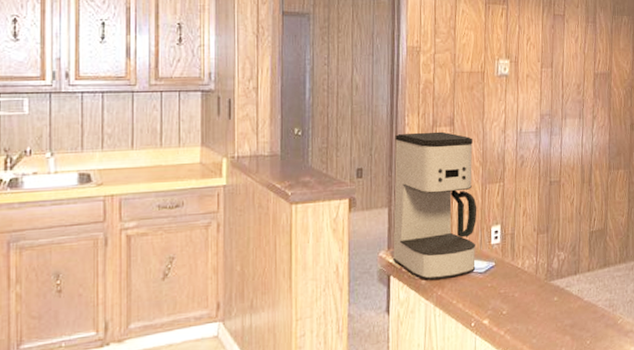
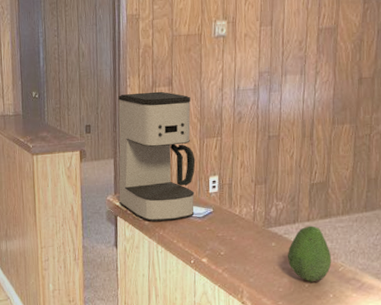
fruit: none [569,276,611,338] -> present [287,226,332,282]

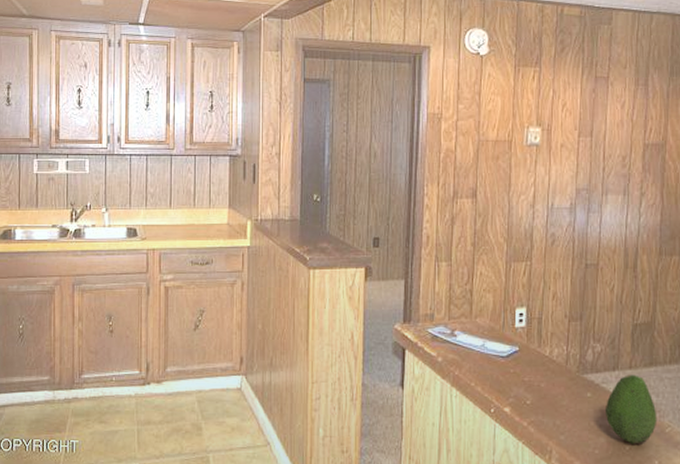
coffee maker: present [118,91,196,222] -> none [409,203,500,358]

